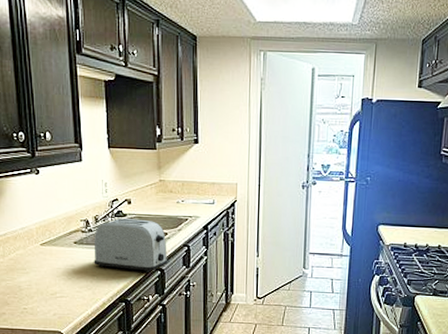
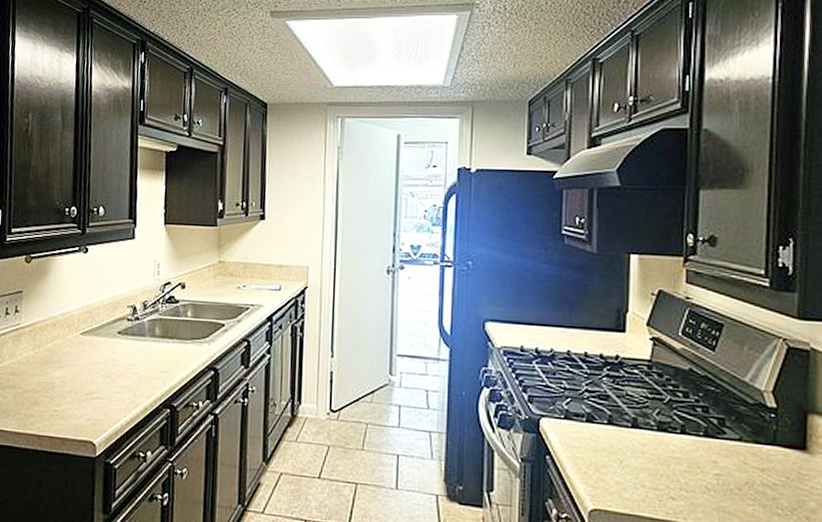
toaster: present [94,218,168,272] -> none [138,305,224,372]

